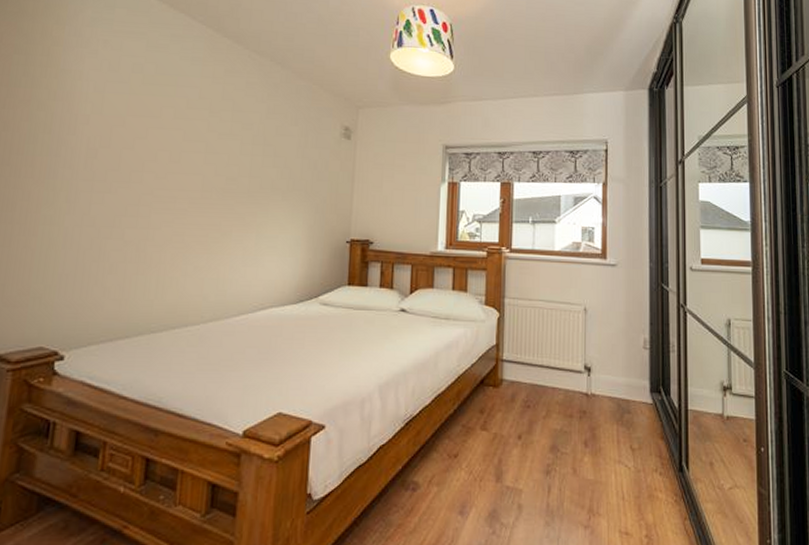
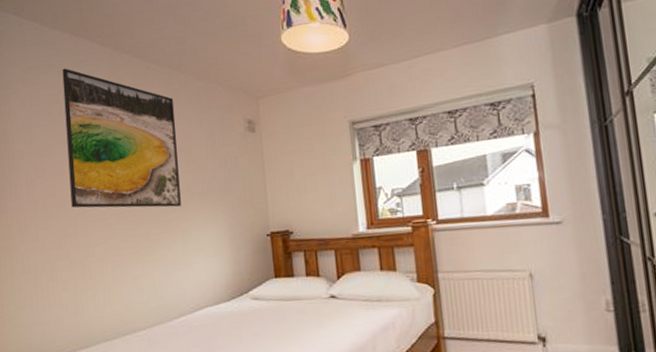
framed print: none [136,39,272,201] -> present [62,68,181,208]

